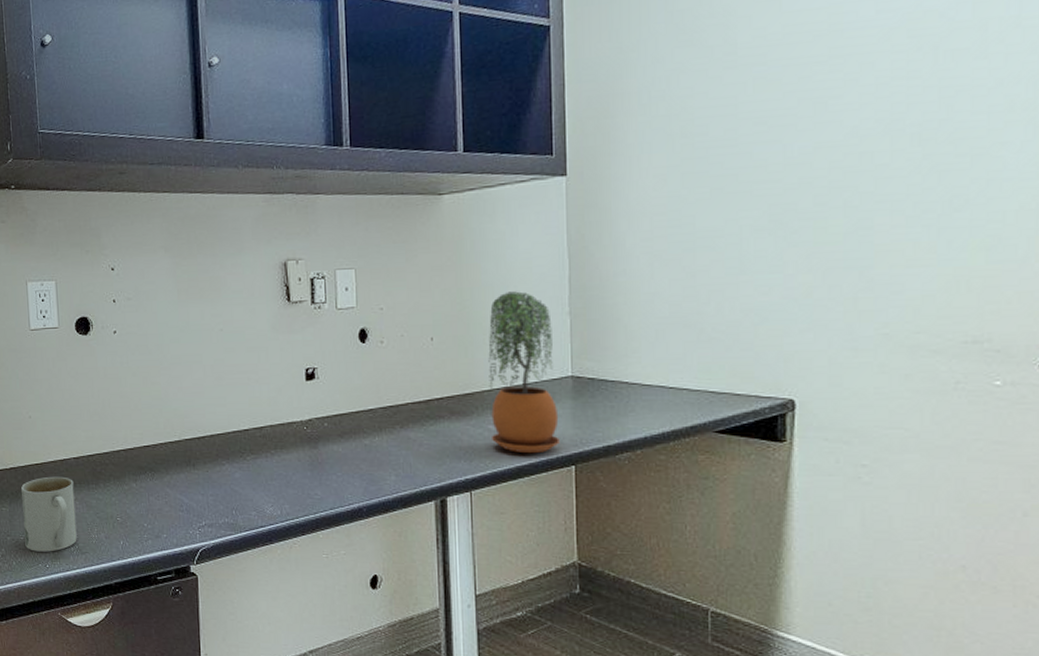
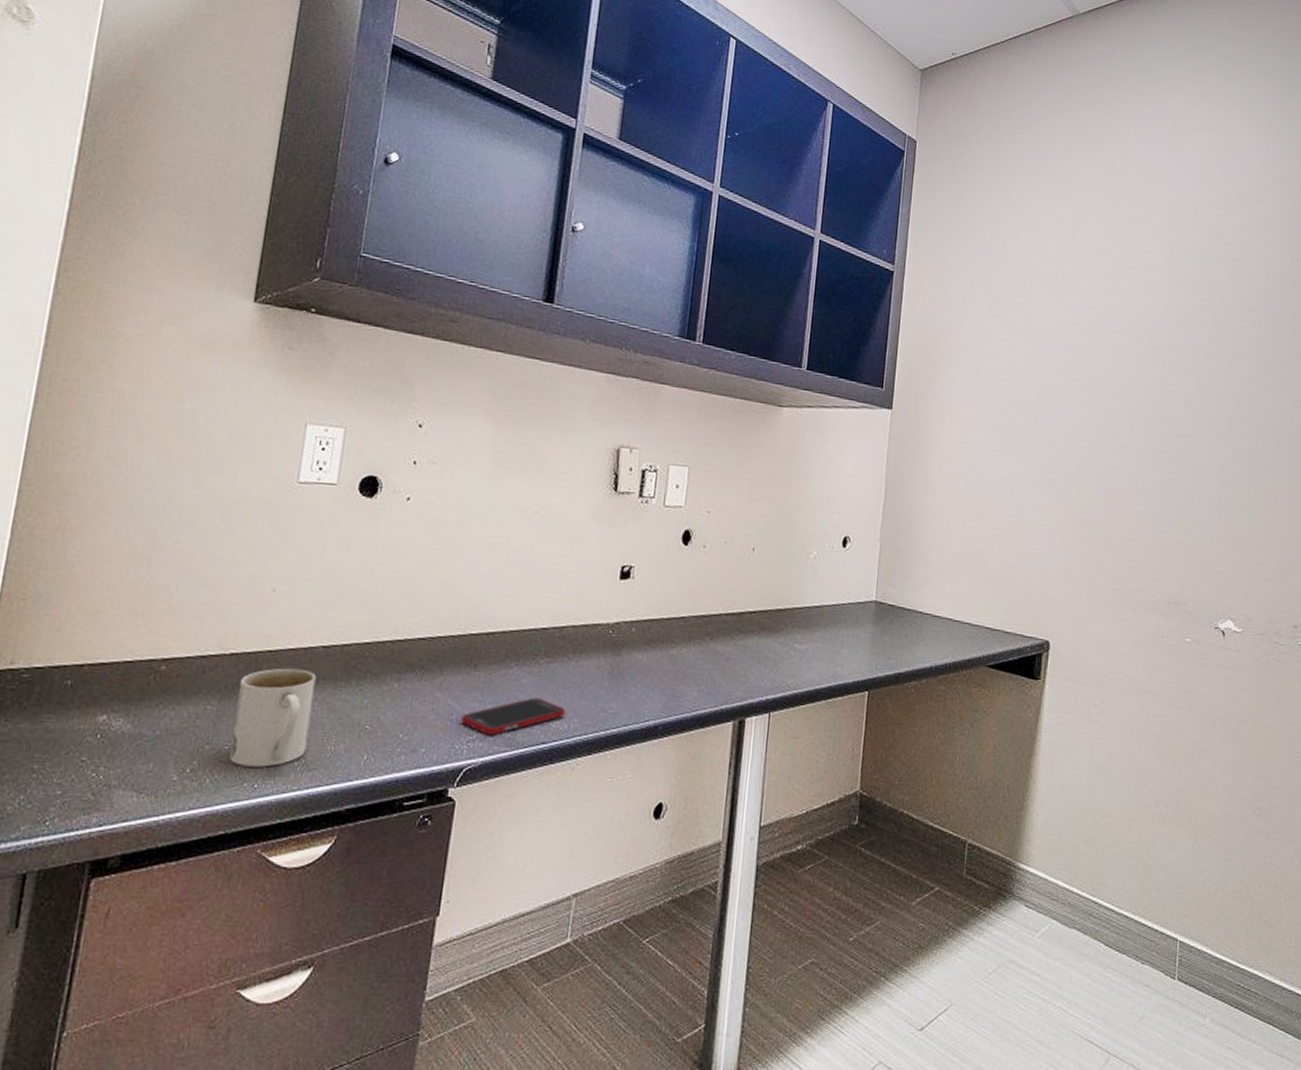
cell phone: none [190,489,277,522] -> present [461,697,566,735]
potted plant: present [488,291,560,454] -> none [797,511,864,677]

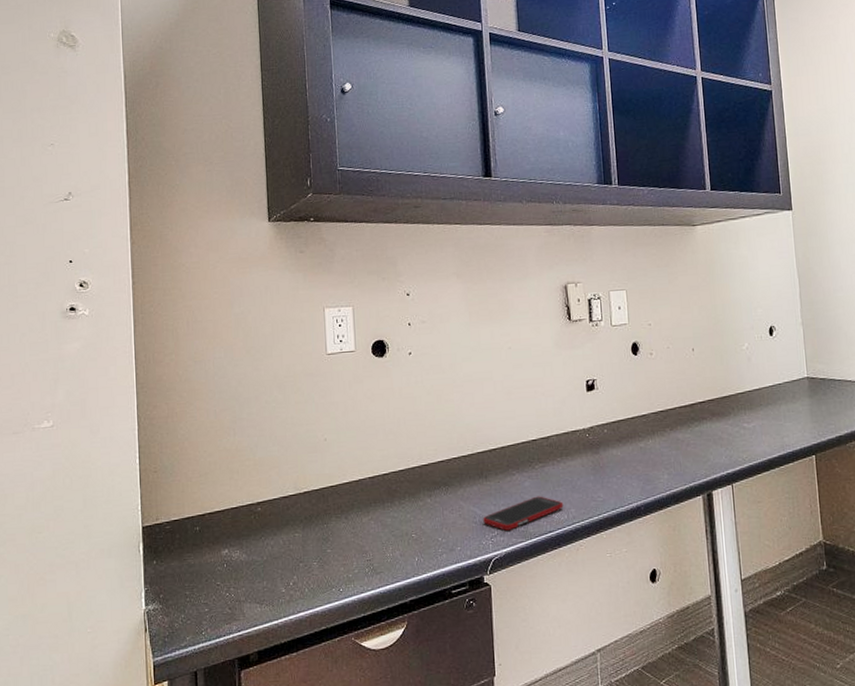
mug: present [229,668,316,767] -> none [315,497,372,576]

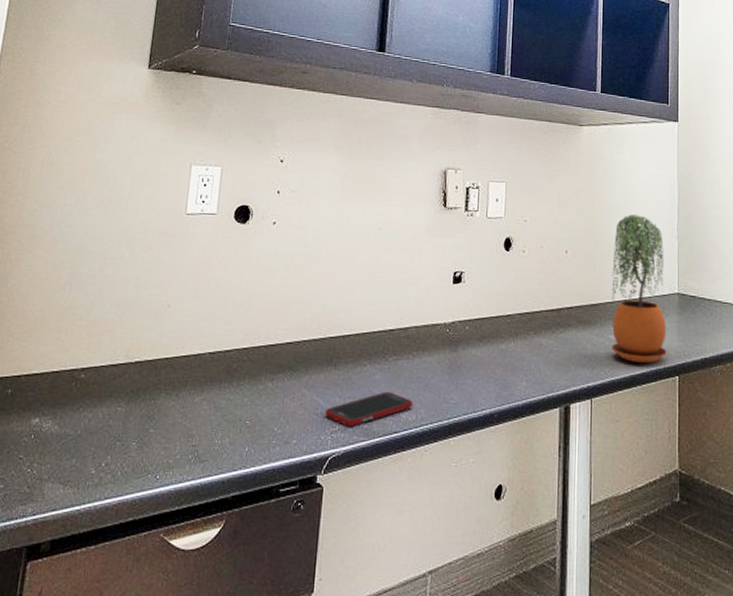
potted plant: none [739,306,802,447] -> present [611,214,667,364]

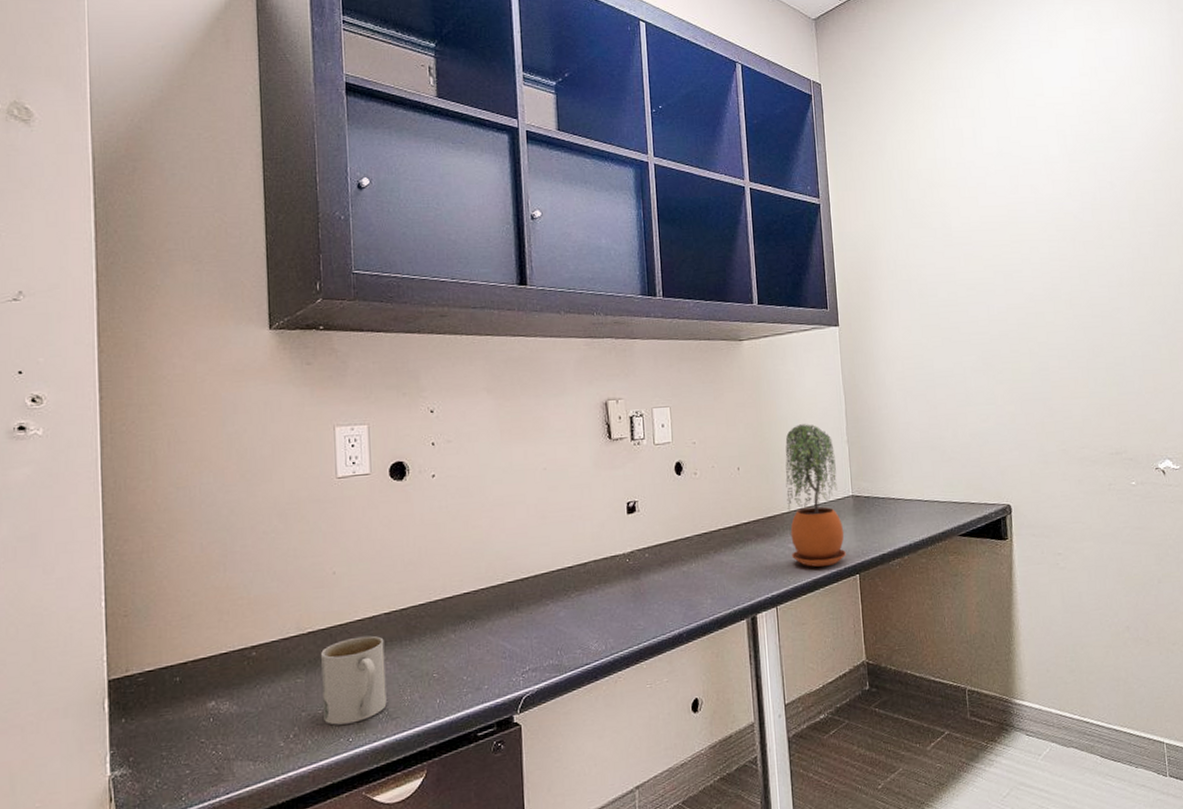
mug: none [136,372,205,460] -> present [321,635,387,725]
cell phone: present [325,391,414,426] -> none [513,626,601,665]

